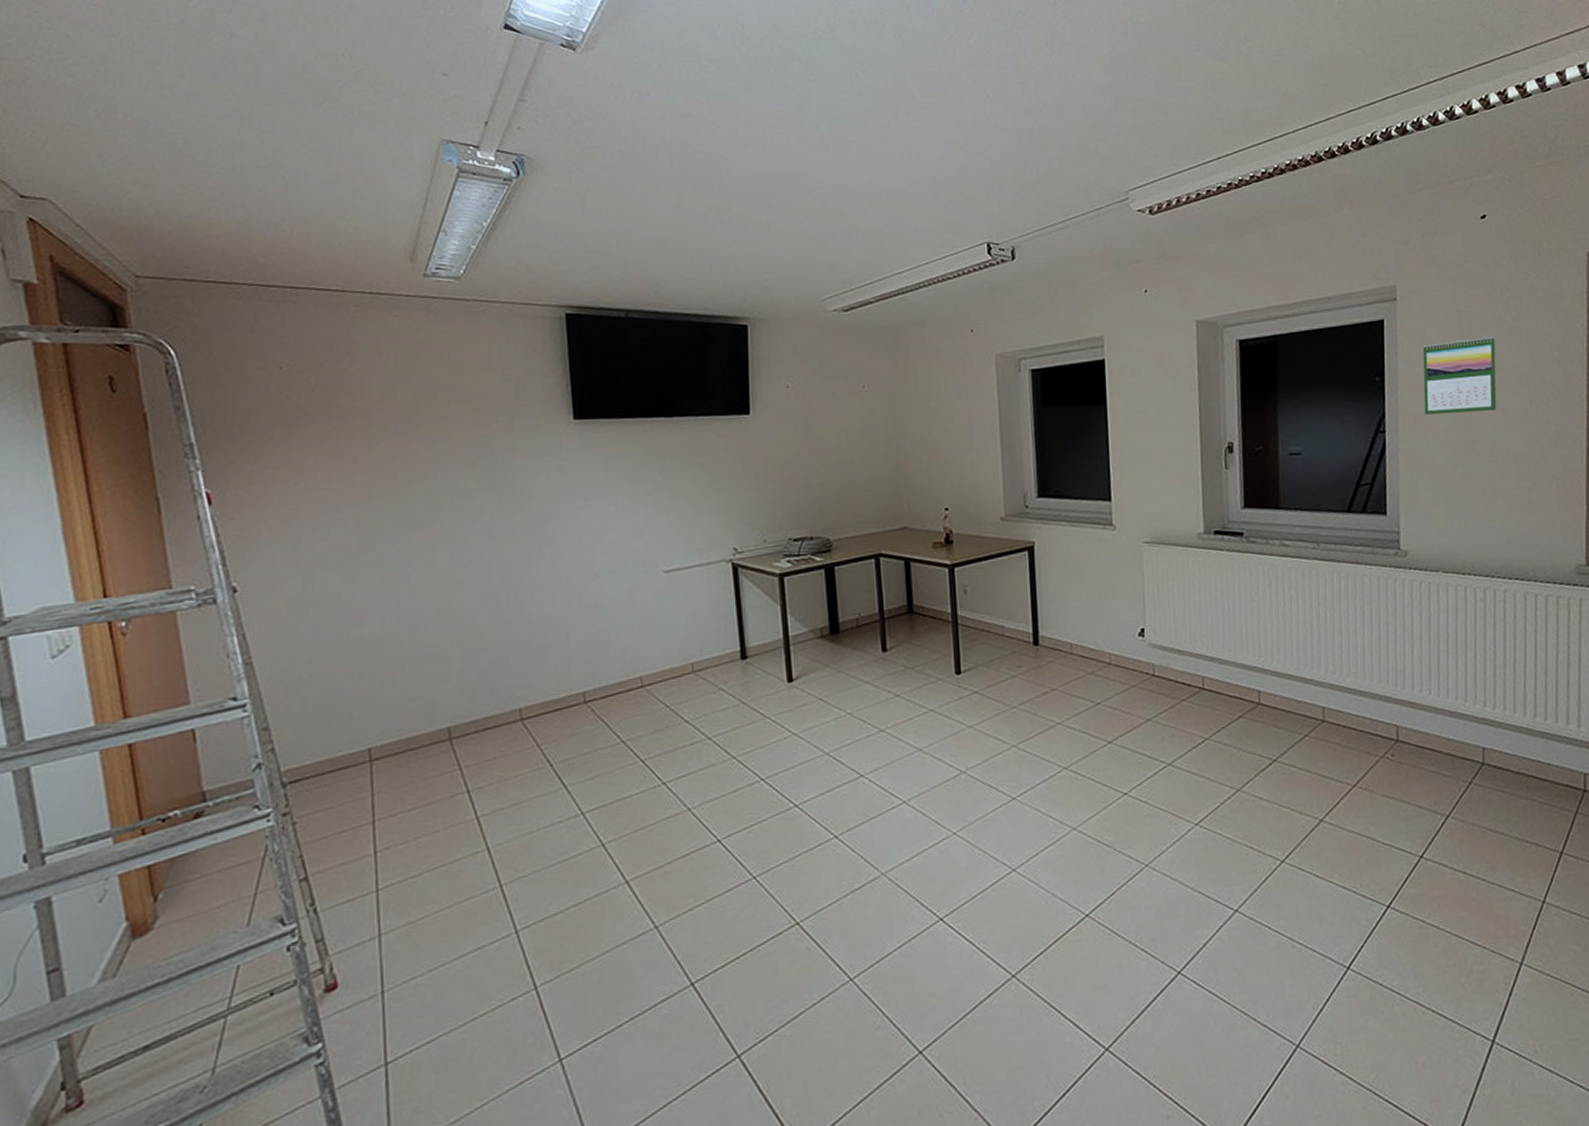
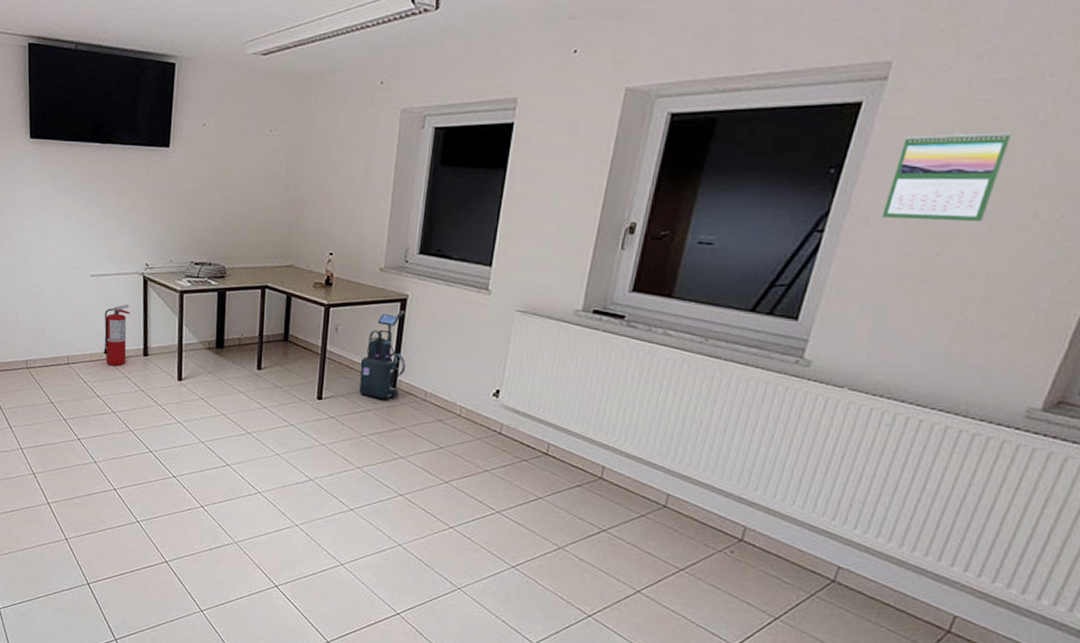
fire extinguisher: none [687,600,720,679] -> present [103,304,131,366]
vacuum cleaner: none [996,559,1046,661] -> present [359,310,406,399]

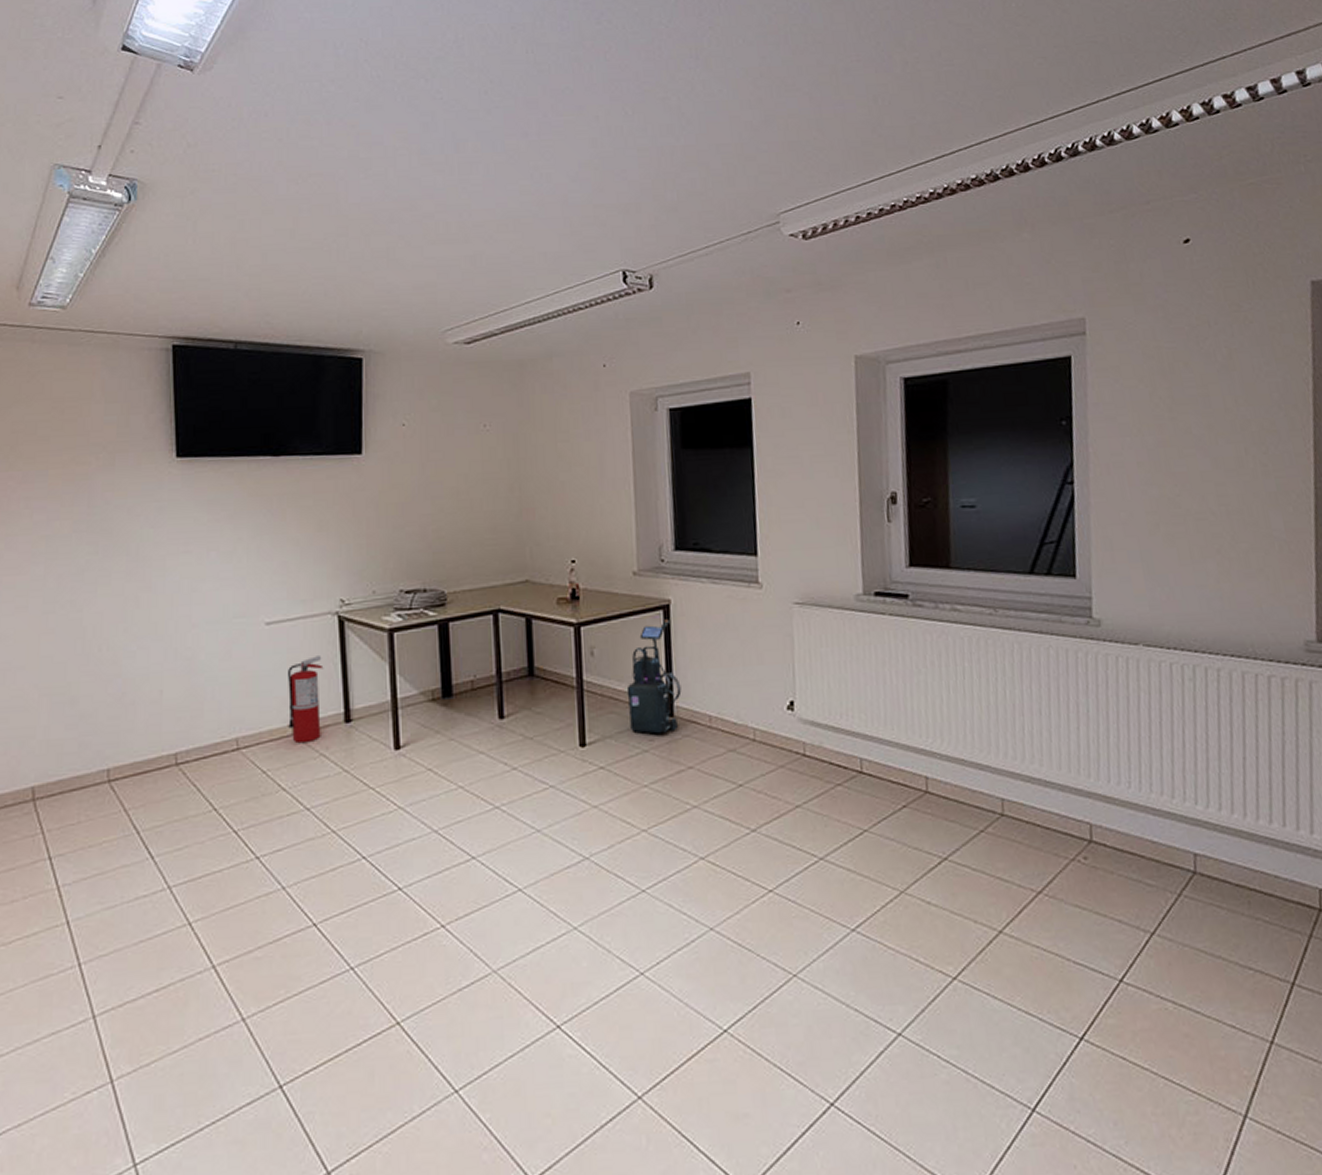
calendar: present [881,132,1011,221] -> none [1117,375,1206,464]

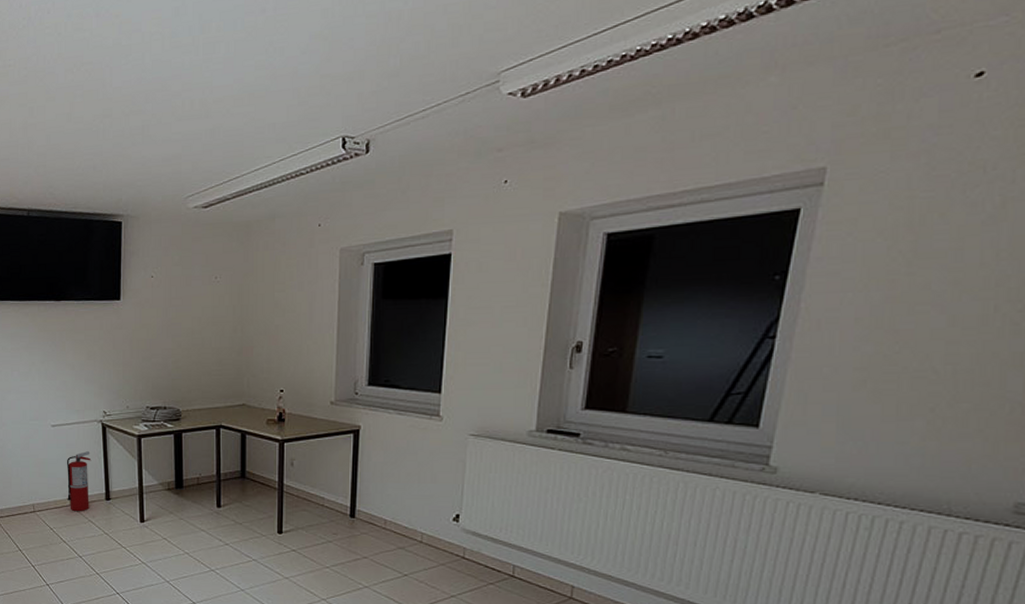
vacuum cleaner: present [626,619,682,734] -> none [318,441,363,530]

